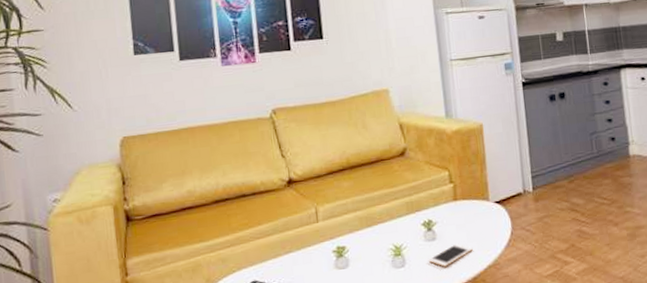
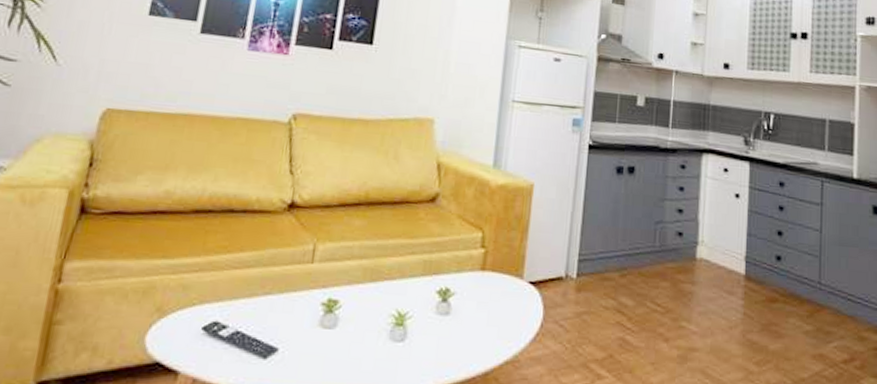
cell phone: present [429,243,473,267] -> none [435,324,491,352]

